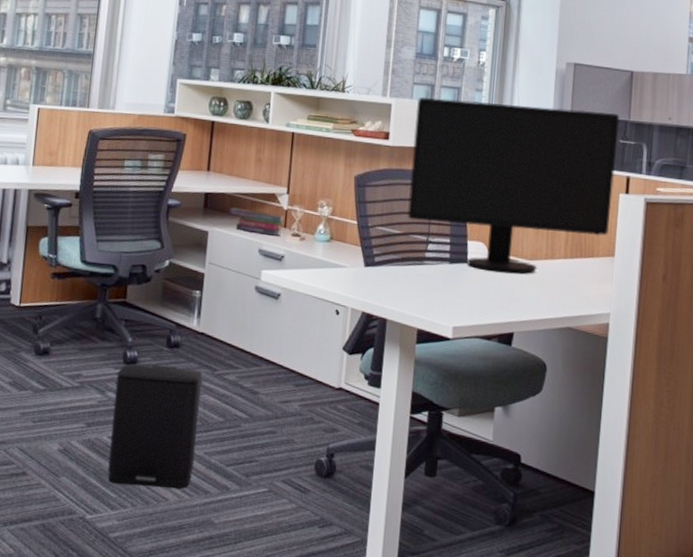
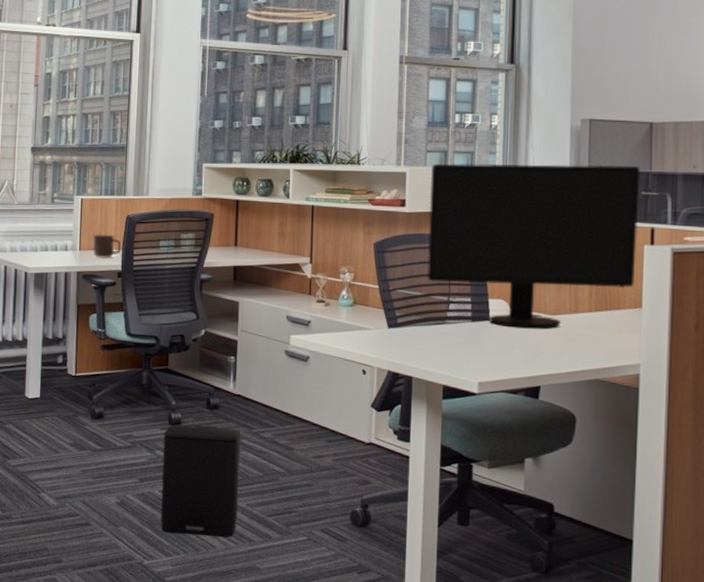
mug: none [47,148,81,176] -> present [92,234,121,258]
books: present [229,207,285,236] -> none [257,278,309,303]

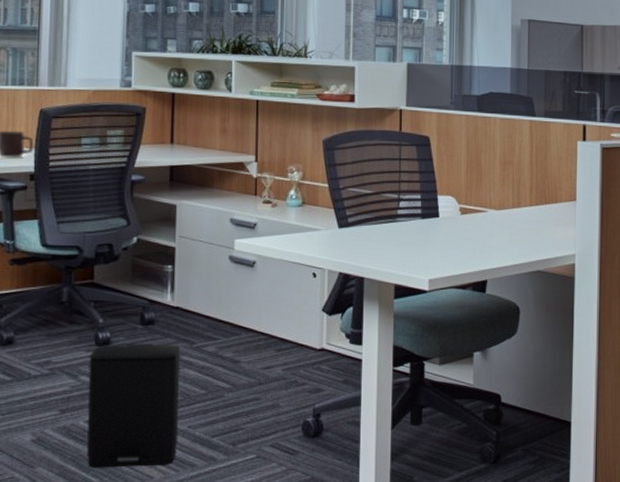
computer monitor: present [427,163,640,329] -> none [377,58,573,224]

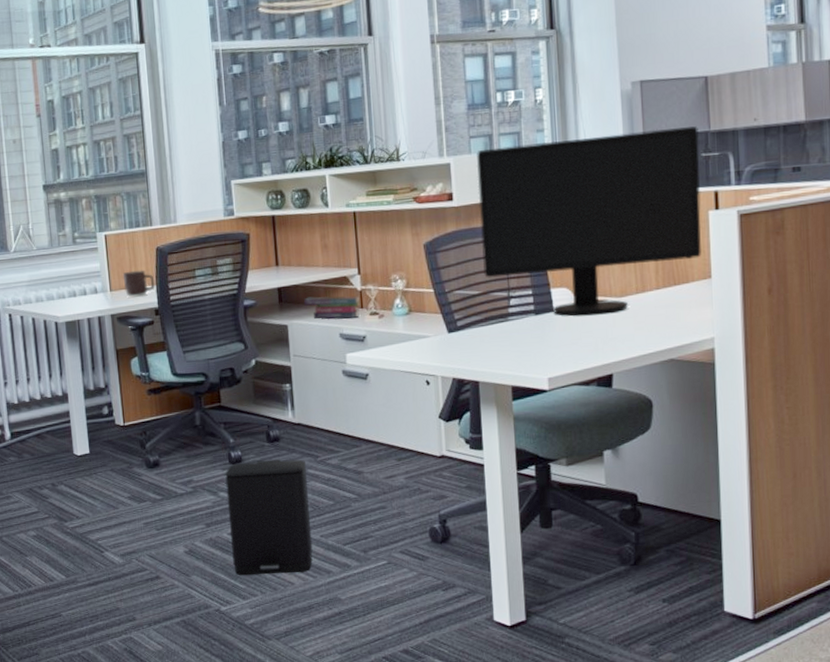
books: none [197,178,254,204] -> present [304,295,360,320]
computer monitor: none [377,58,573,224] -> present [476,126,701,316]

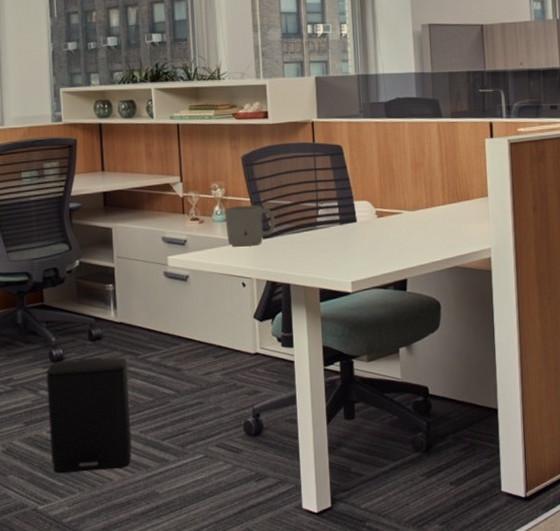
books: present [304,295,360,320] -> none [128,201,182,223]
mug: none [406,296,462,342] -> present [225,205,276,247]
computer monitor: present [476,126,701,316] -> none [289,66,480,226]

